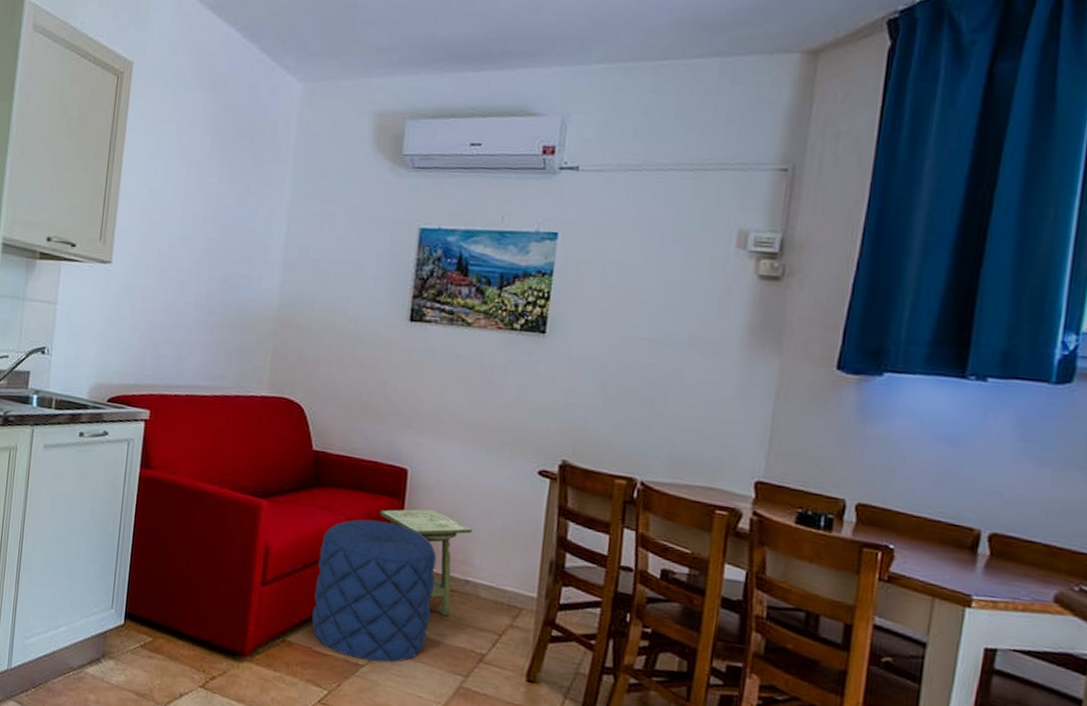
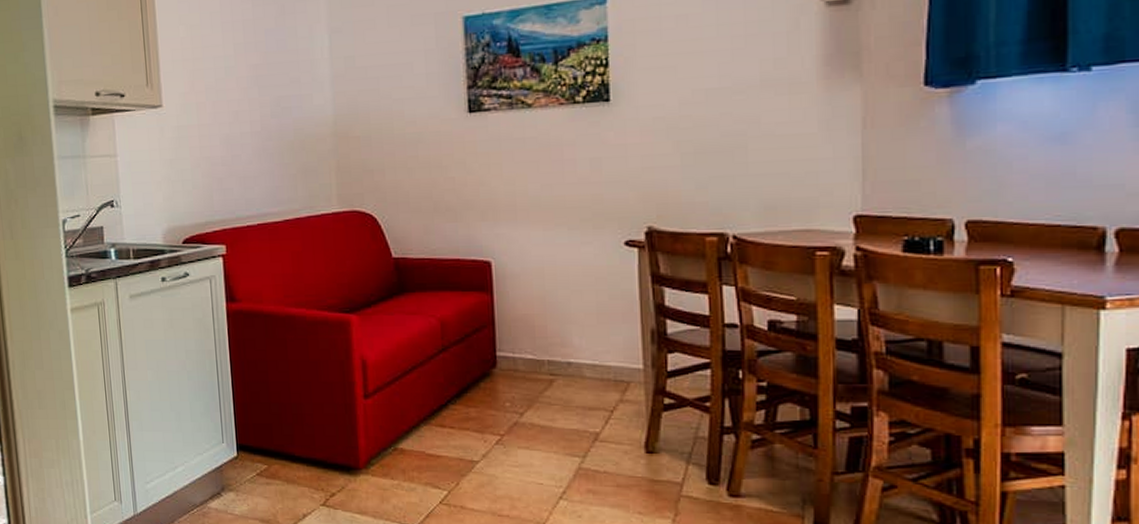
pouf: present [311,519,437,663] -> none [416,317,538,456]
side table: present [380,509,473,617] -> none [470,298,567,401]

